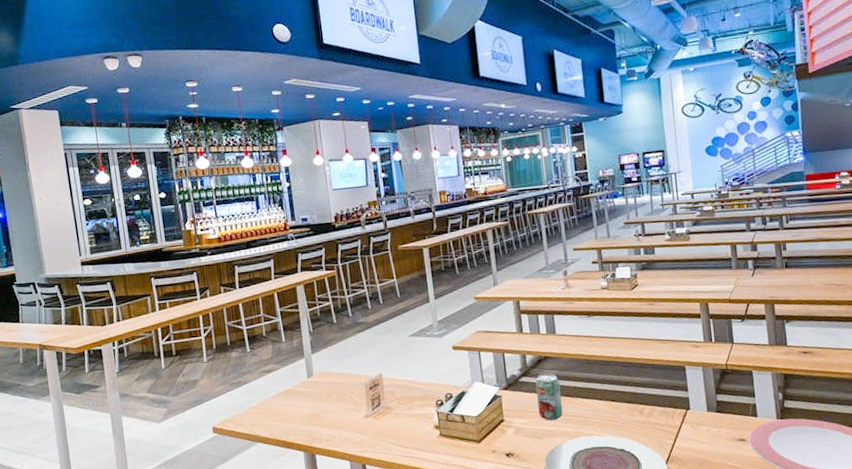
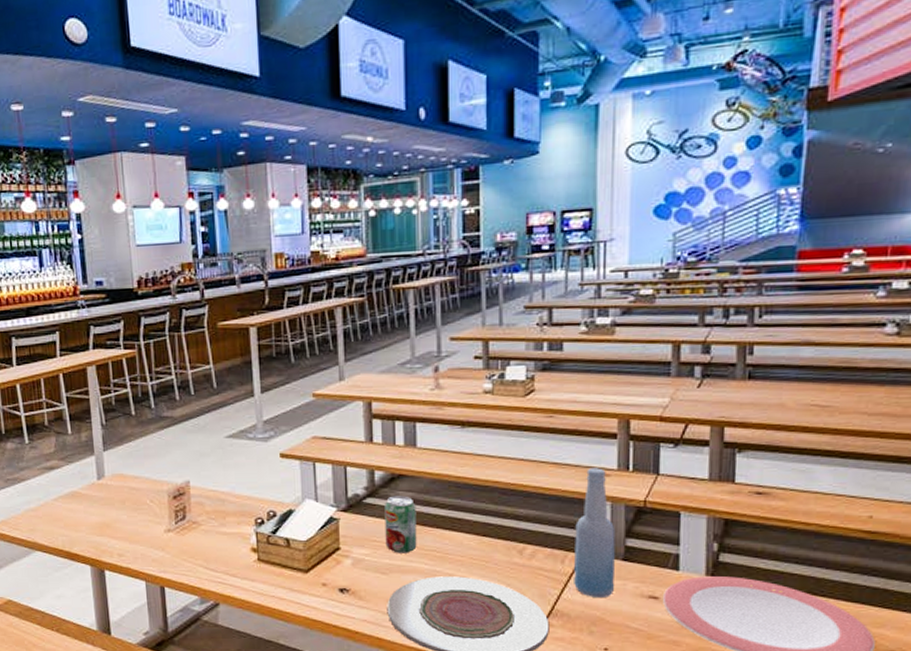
bottle: none [679,341,713,444] -> present [574,468,616,599]

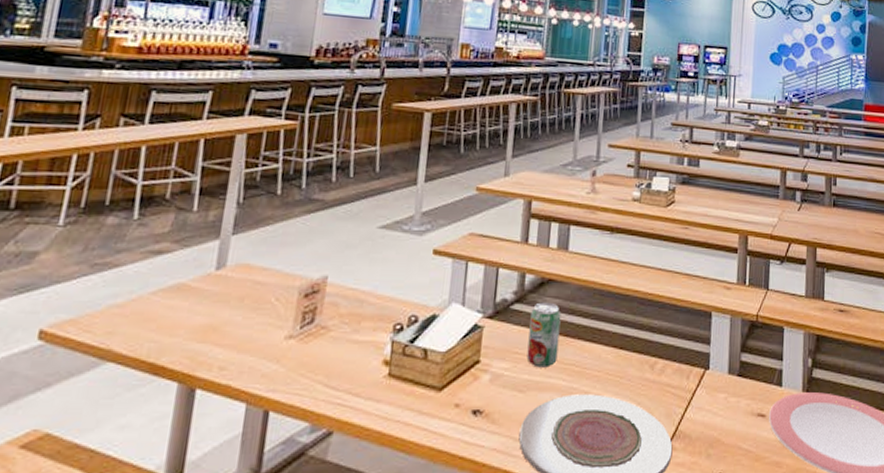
bottle: present [574,468,616,599] -> none [696,280,733,417]

